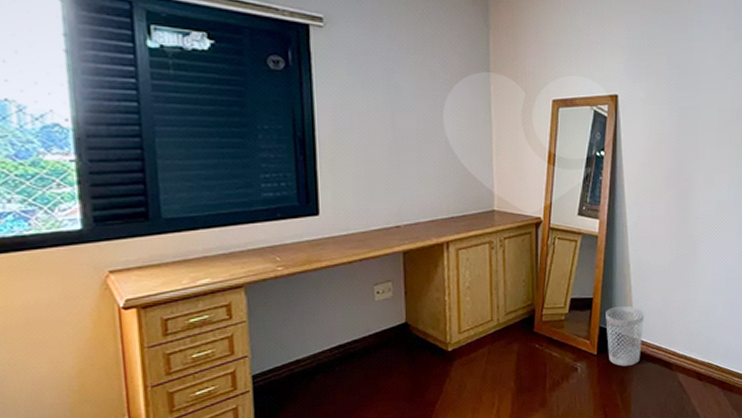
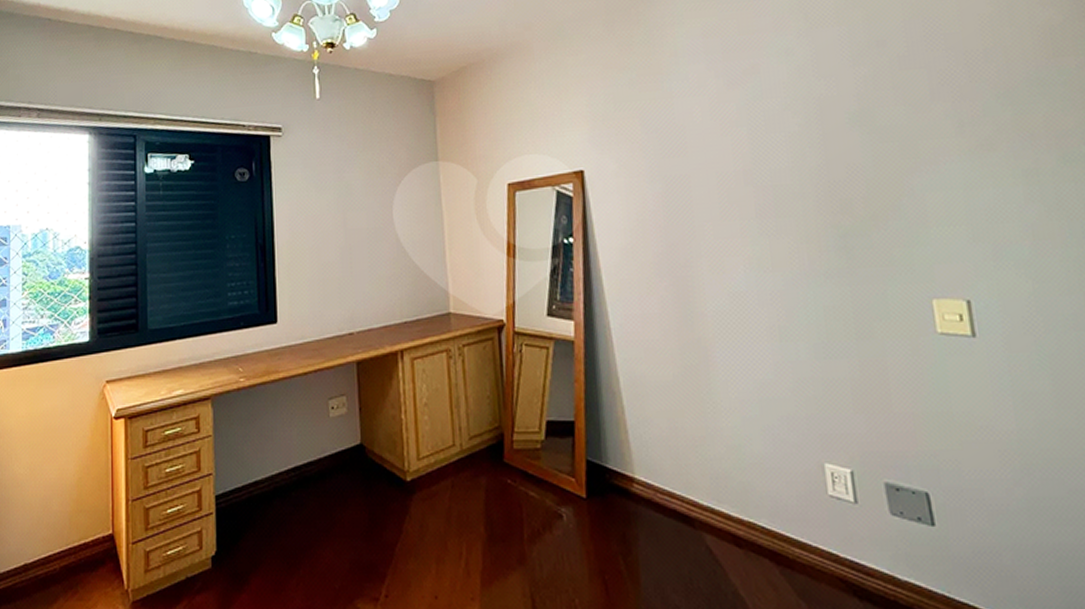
wastebasket: present [606,306,644,366] -> none [593,433,647,517]

